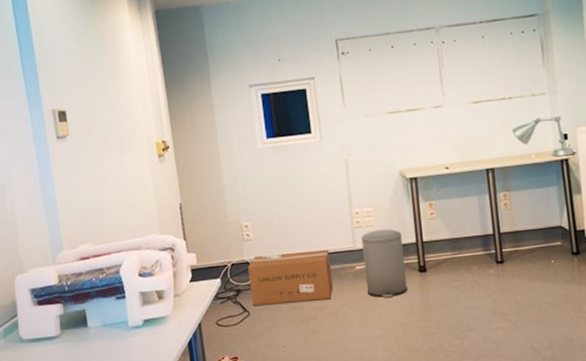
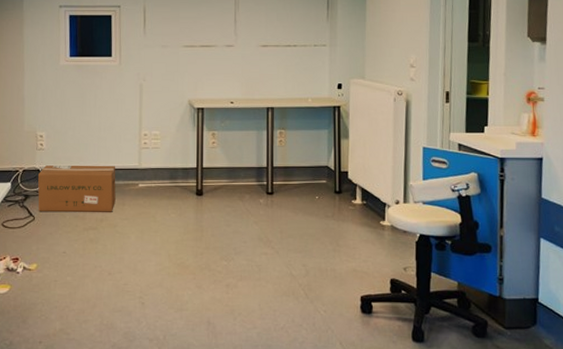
pedal bin: present [361,229,407,298] -> none [146,152,184,216]
desk lamp: present [512,116,577,157] -> none [294,66,348,104]

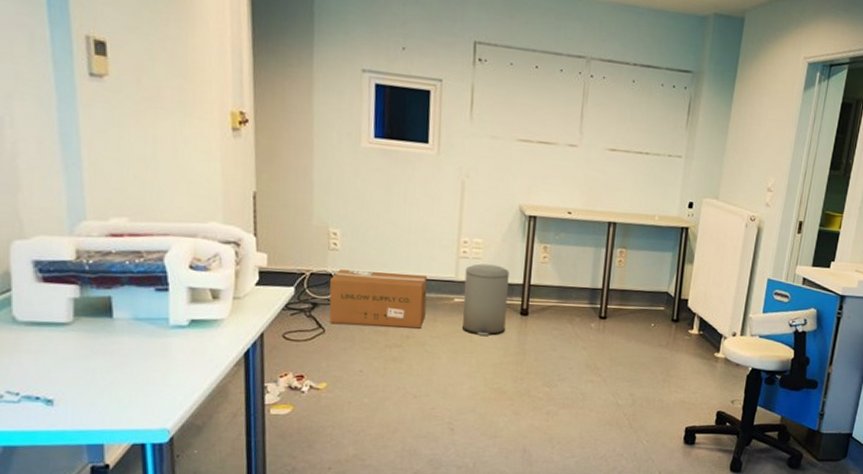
pedal bin: none [146,152,184,216] -> present [462,263,509,336]

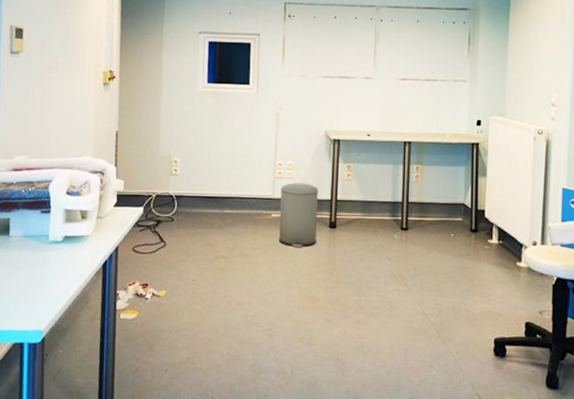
box: present [329,269,428,329] -> none [170,191,250,241]

